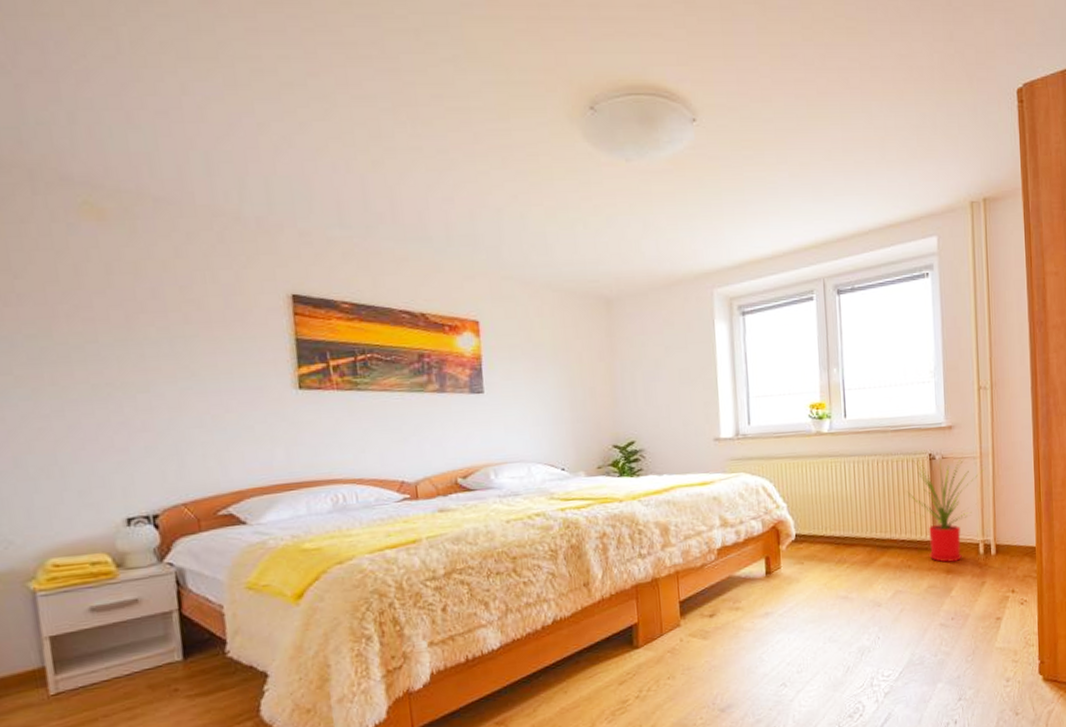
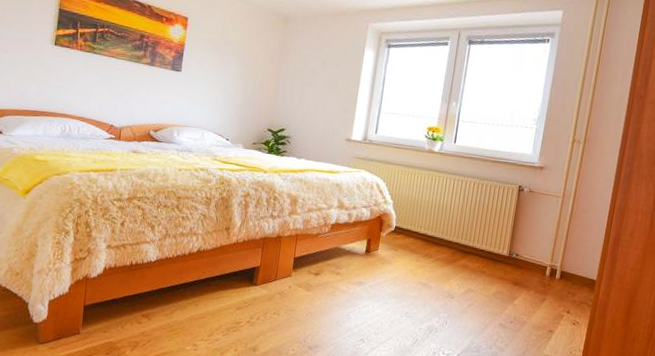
house plant: present [907,456,984,562] -> none [493,186,564,277]

